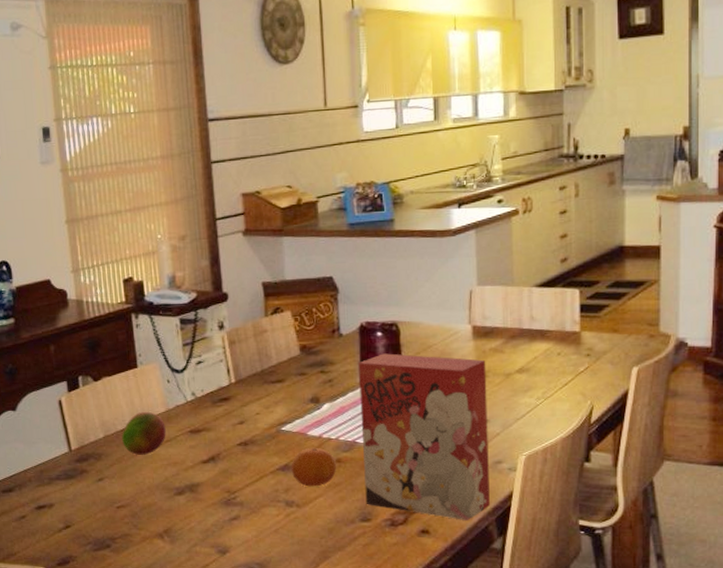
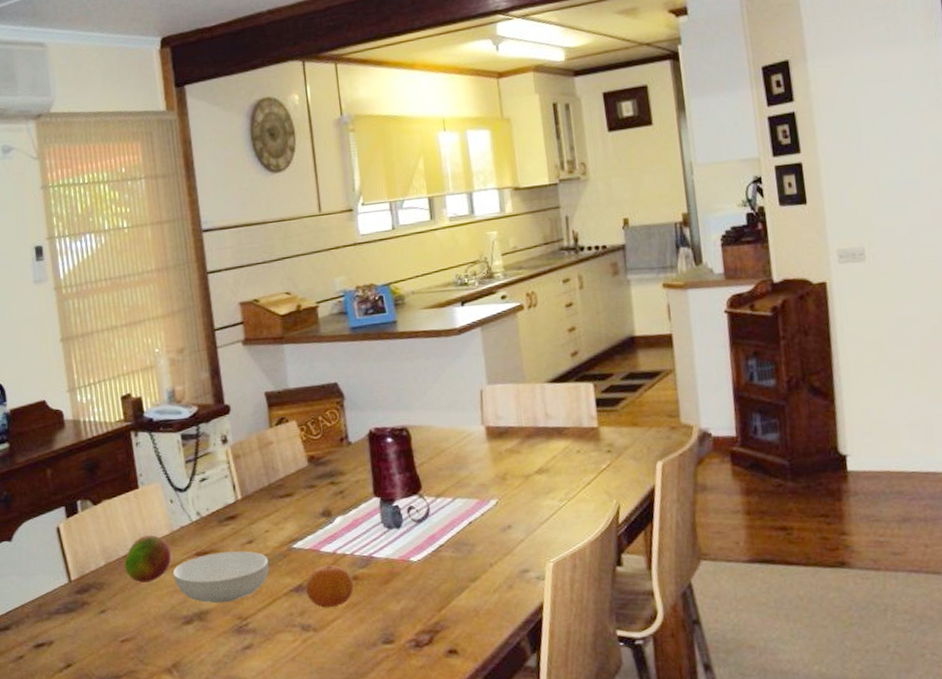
serving bowl: none [167,431,258,477] -> present [172,551,269,604]
cereal box: present [359,353,490,521] -> none [370,460,520,638]

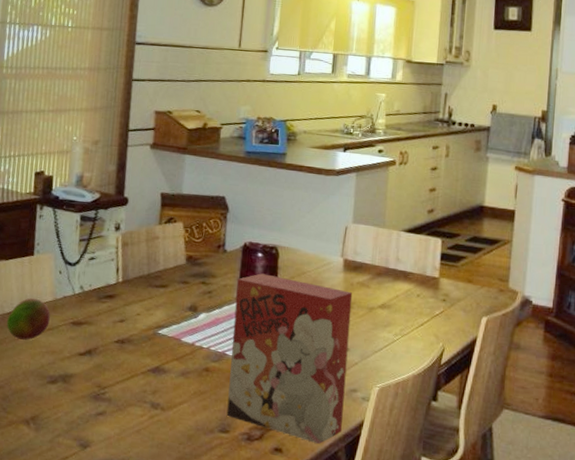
serving bowl: present [172,551,269,604] -> none [48,324,135,371]
fruit: present [305,564,354,608] -> none [161,353,205,393]
cereal box: none [370,460,520,638] -> present [226,273,353,445]

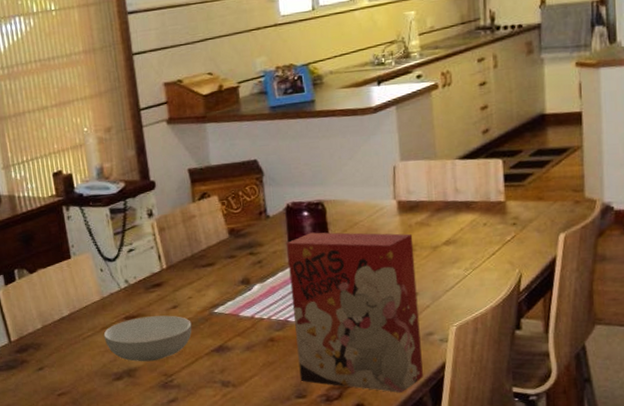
fruit: present [7,297,50,340] -> none [59,300,102,343]
serving bowl: none [48,324,135,371] -> present [103,315,192,362]

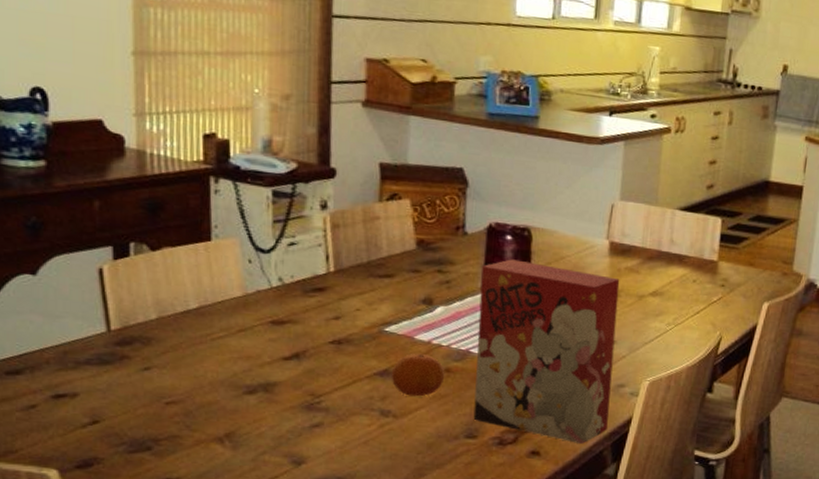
serving bowl: present [103,315,192,362] -> none [239,323,355,378]
fruit: none [225,327,271,367] -> present [391,353,445,397]

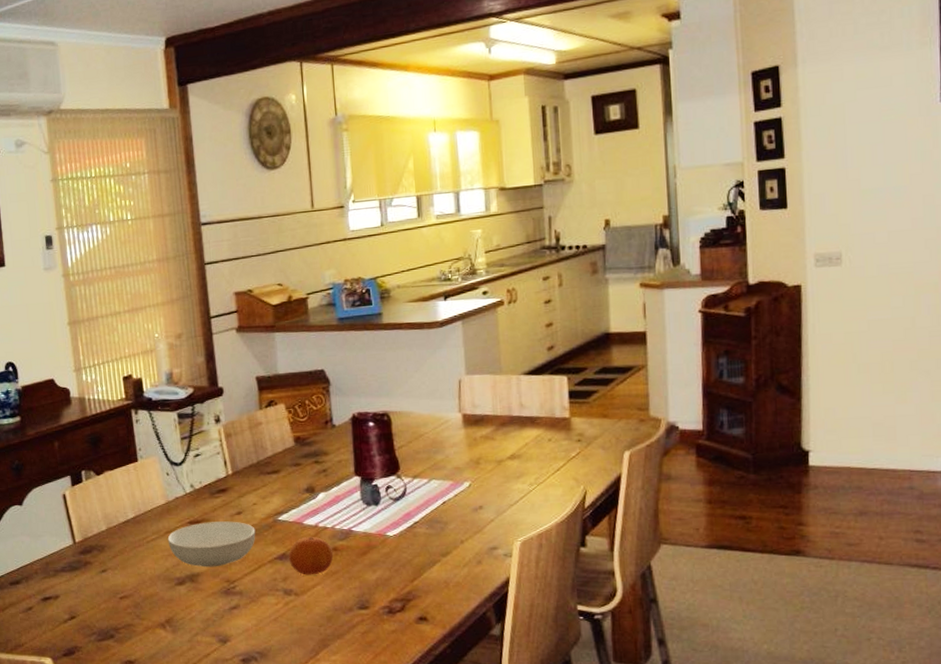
serving bowl: none [239,323,355,378] -> present [167,521,256,567]
cereal box: present [473,259,620,445] -> none [352,443,487,608]

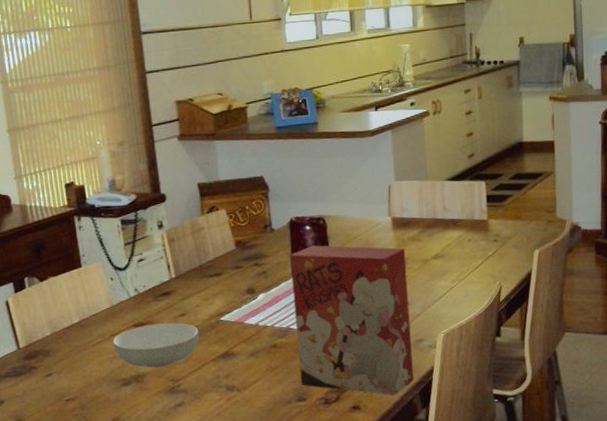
fruit: present [288,536,334,575] -> none [230,335,273,372]
cereal box: none [352,443,487,608] -> present [290,245,414,396]

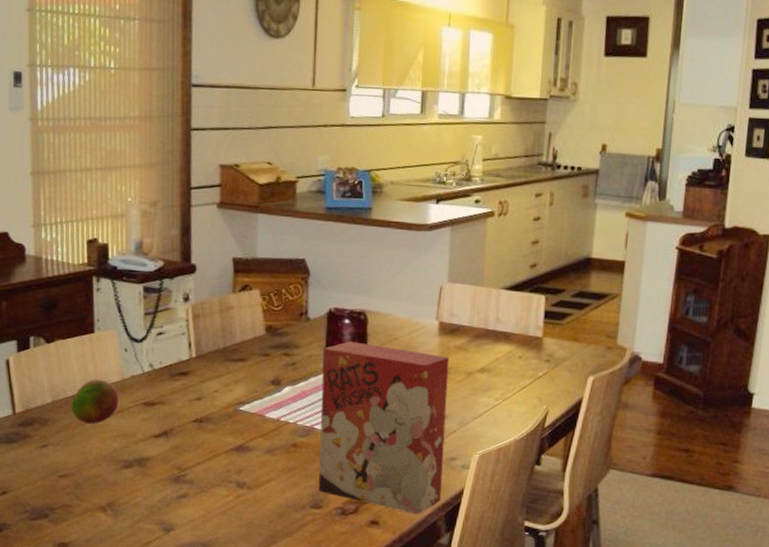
fruit: none [68,308,111,350] -> present [71,378,119,424]
serving bowl: present [112,323,199,368] -> none [118,405,214,453]

